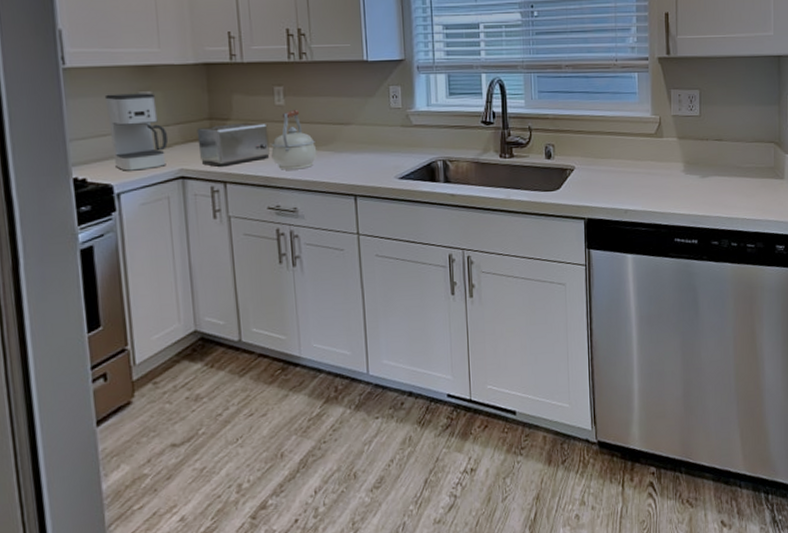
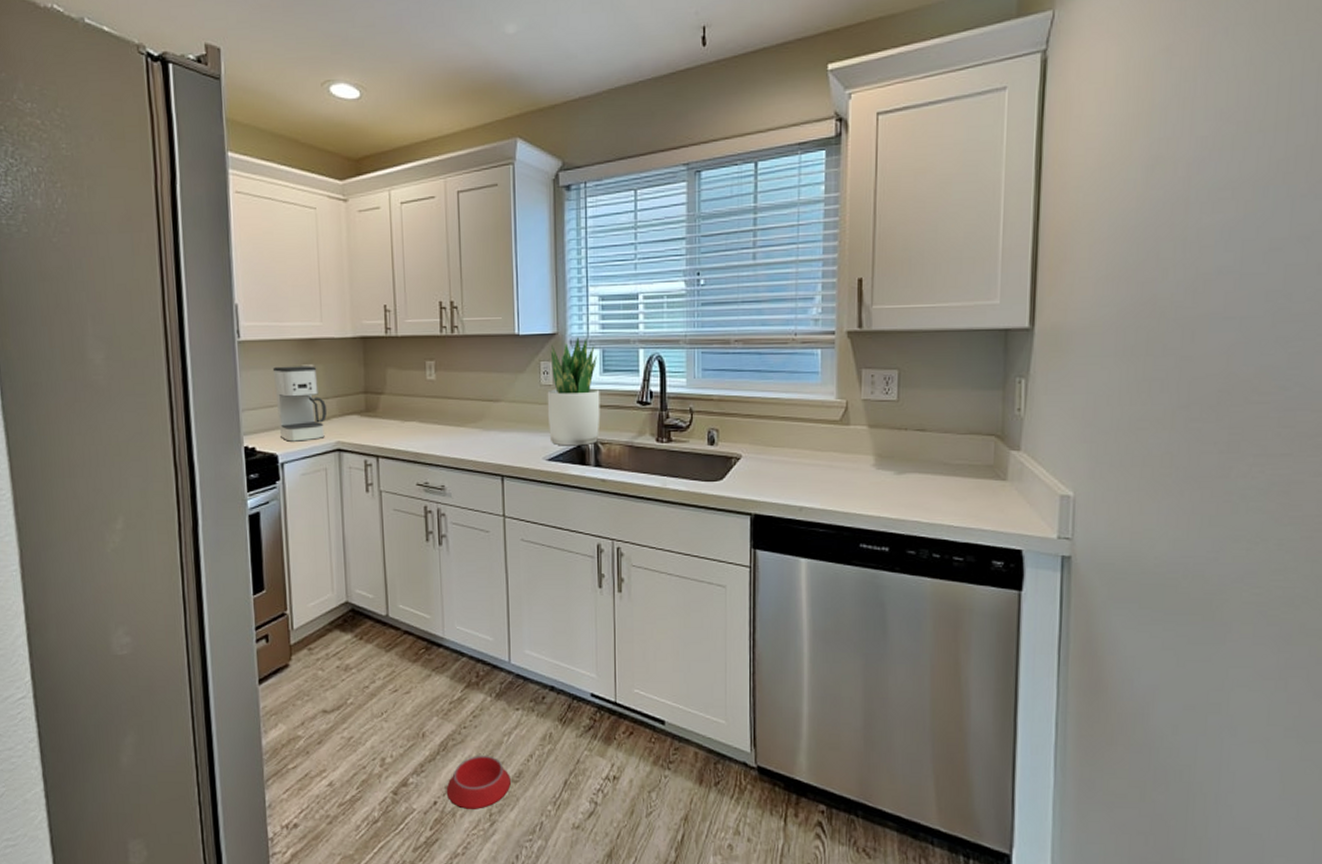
toaster: present [197,122,270,168] -> none [353,396,420,442]
kettle: present [271,109,317,170] -> none [421,384,466,447]
pet bowl: none [307,466,373,522] -> present [446,756,511,809]
planter: none [396,63,448,165] -> present [547,337,601,446]

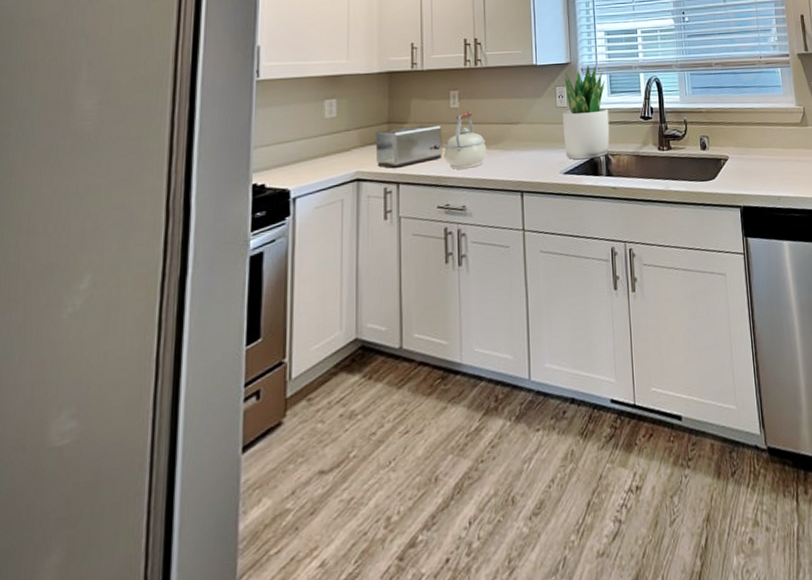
coffee maker: present [272,366,328,443] -> none [292,100,348,177]
toaster: none [353,396,420,442] -> present [375,124,443,169]
kettle: none [421,384,466,447] -> present [444,111,487,170]
pet bowl: present [446,756,511,809] -> none [460,489,531,560]

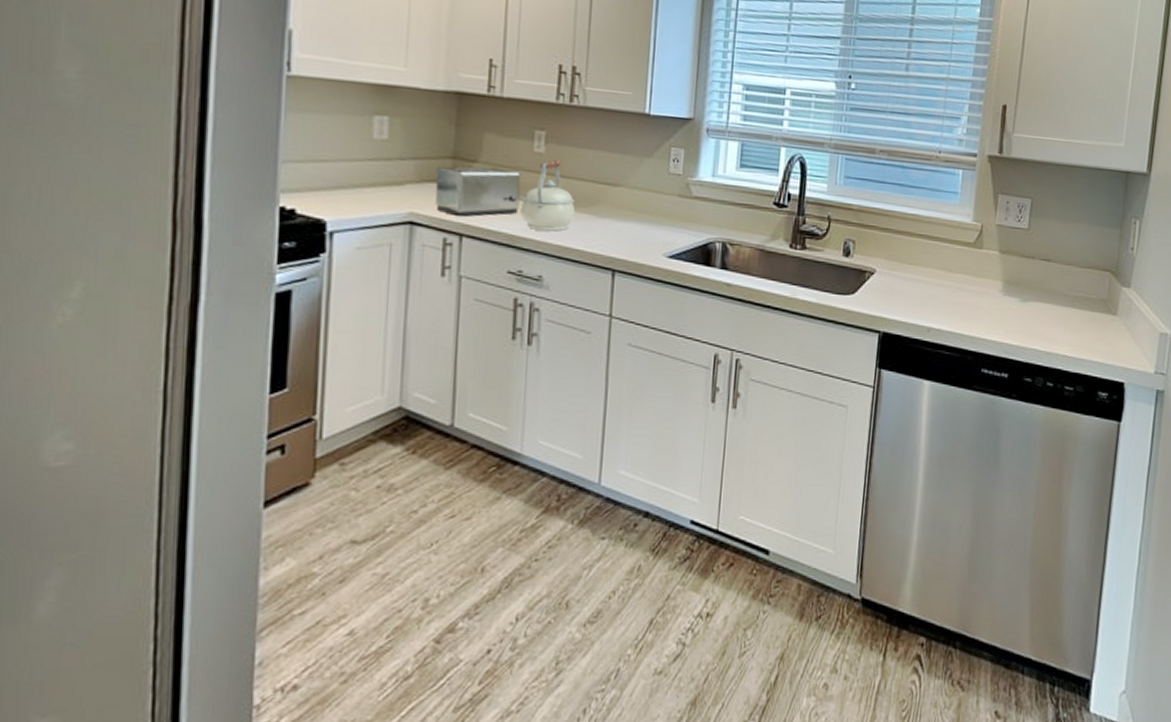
planter: present [562,65,610,160] -> none [672,126,736,245]

